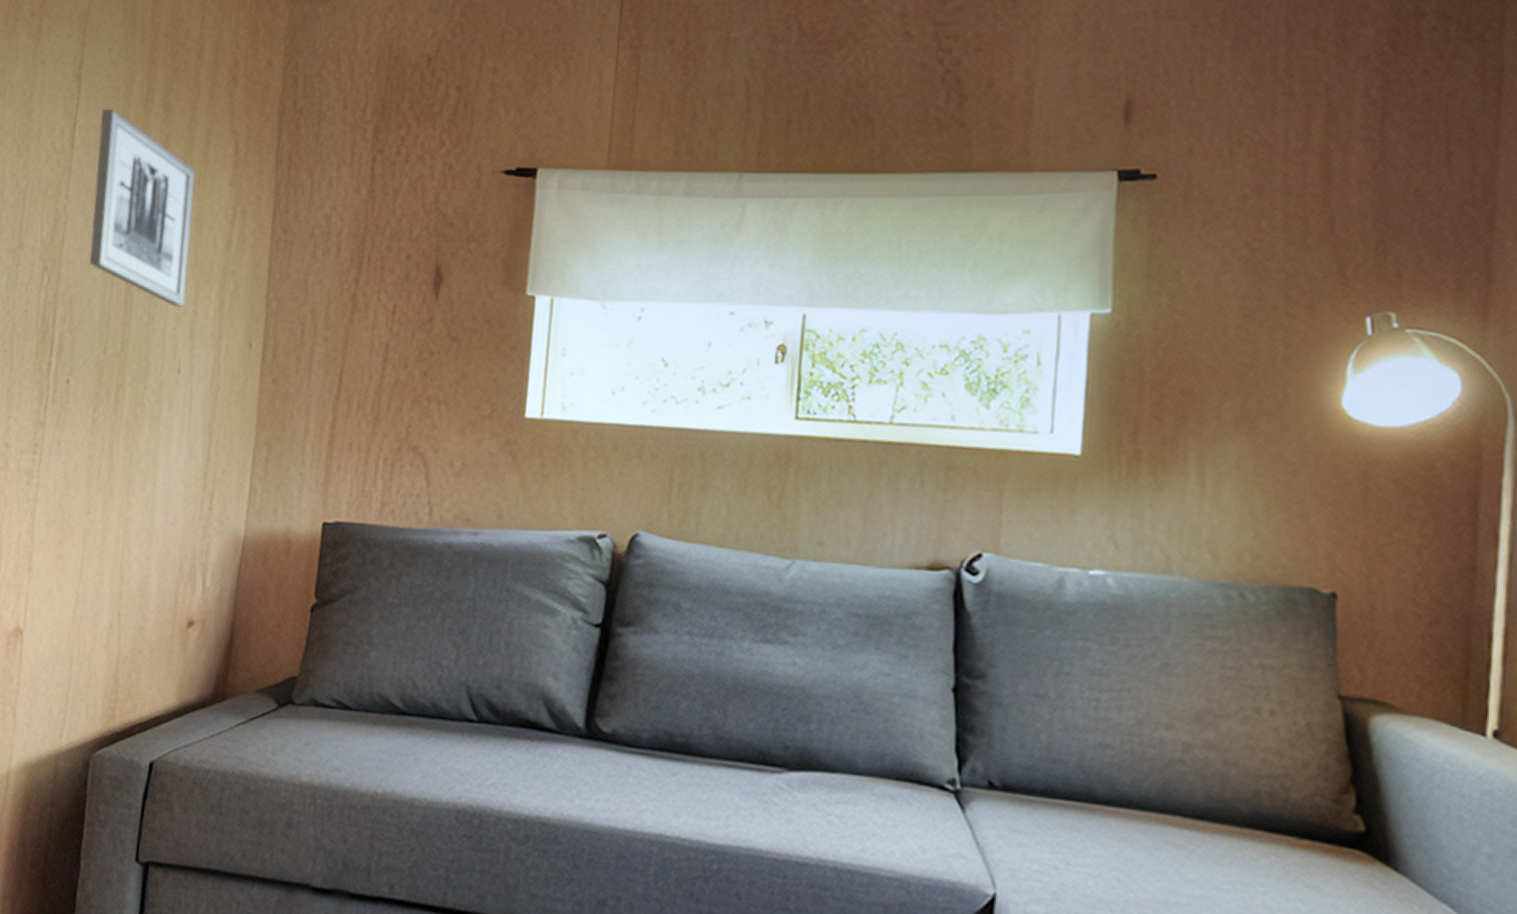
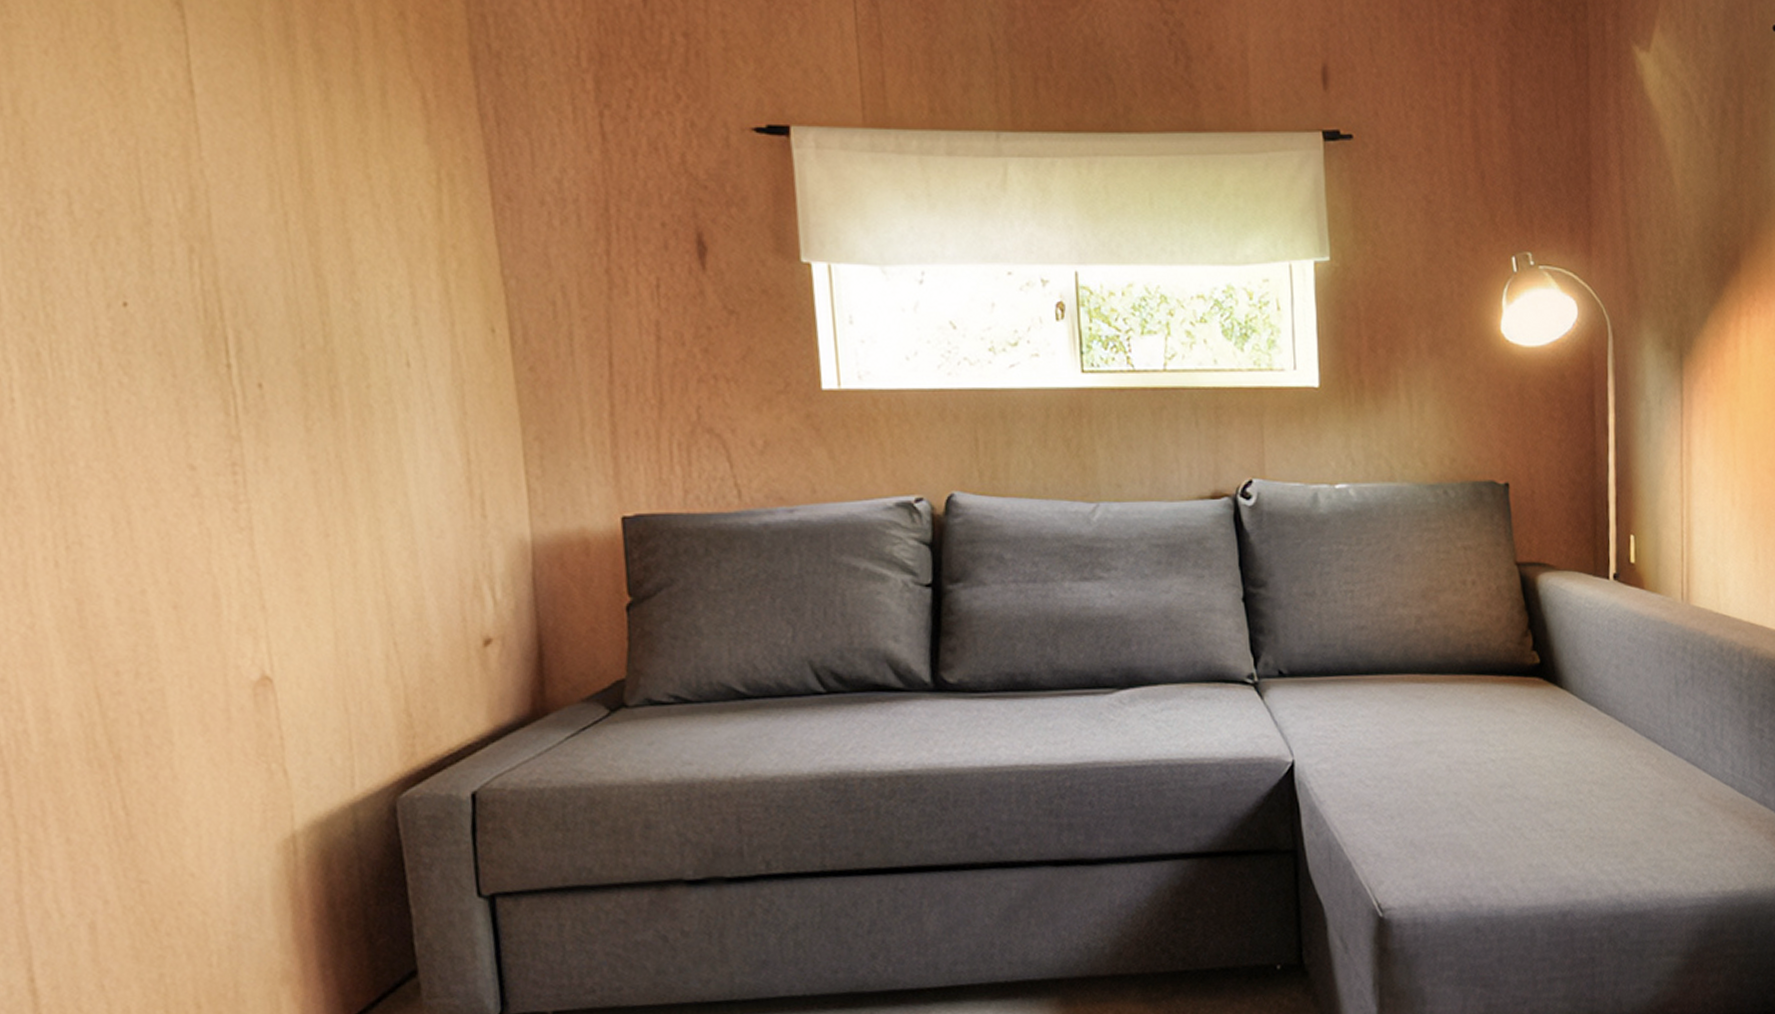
wall art: present [90,109,197,307] -> none [225,47,397,290]

